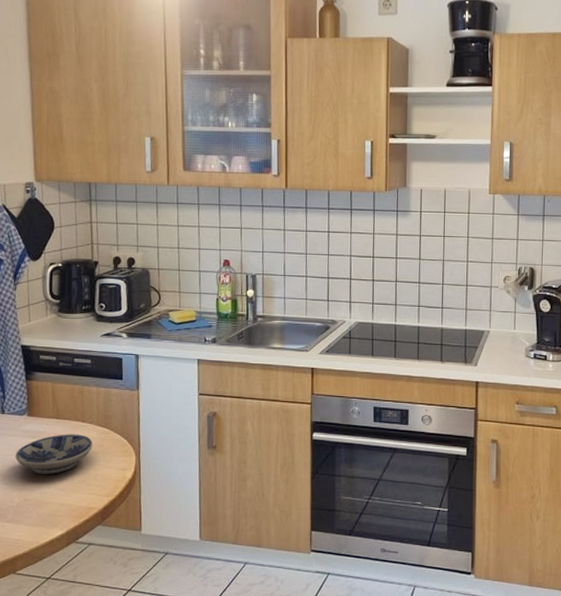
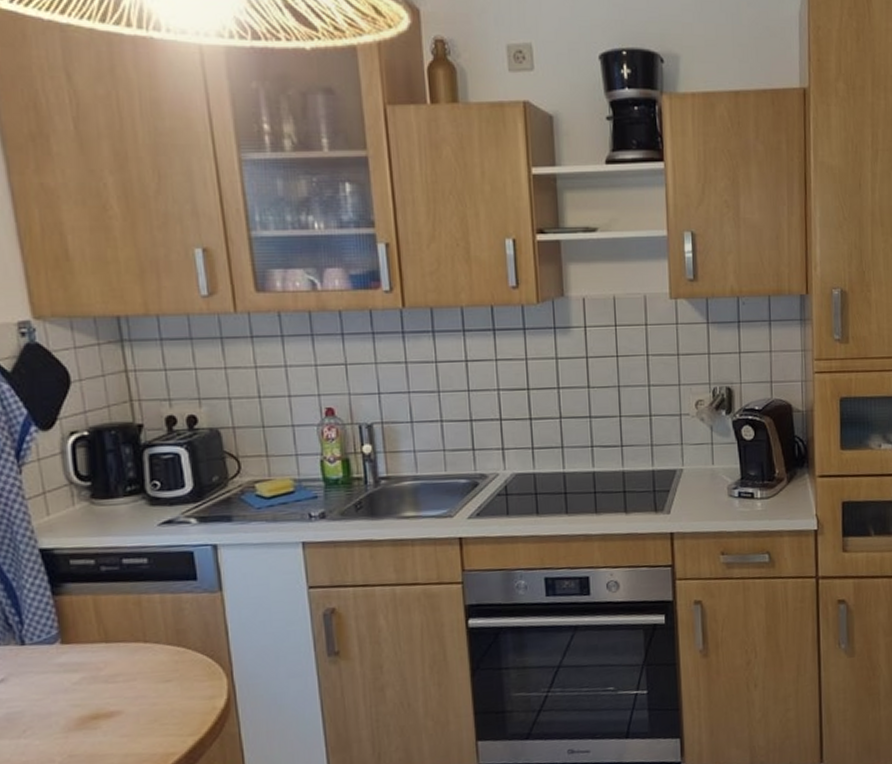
bowl: present [15,434,93,474] -> none [48,659,163,720]

